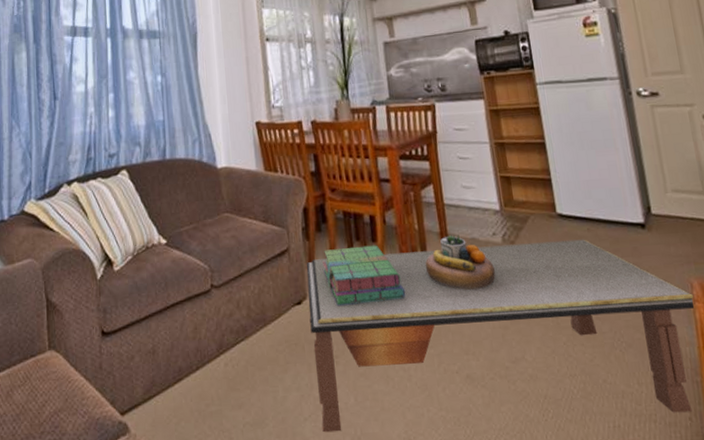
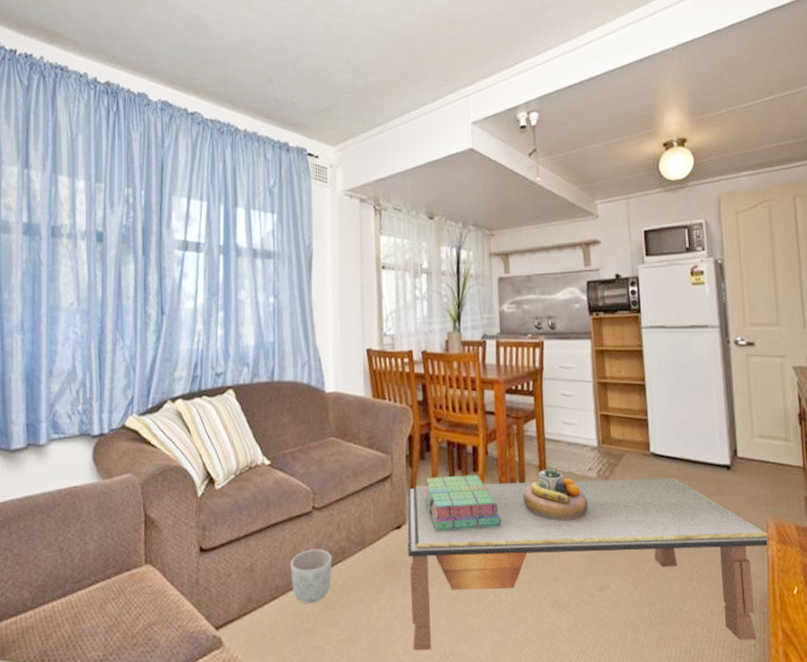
planter: none [192,328,234,386] -> present [290,549,332,604]

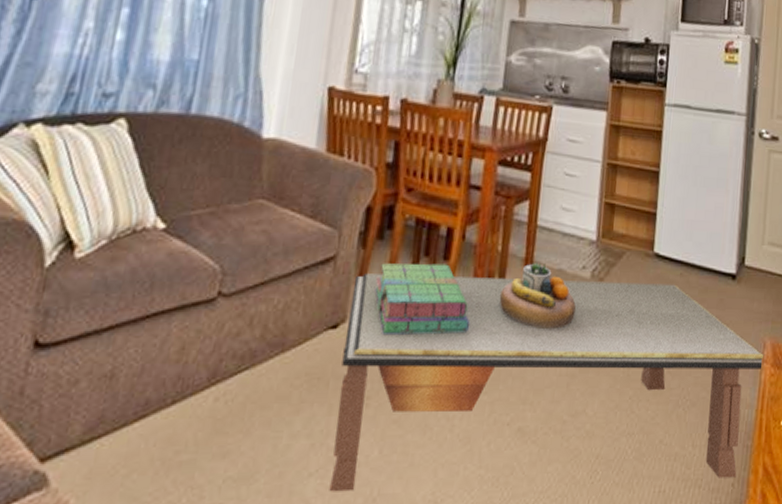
planter: present [290,549,332,604] -> none [170,350,236,427]

